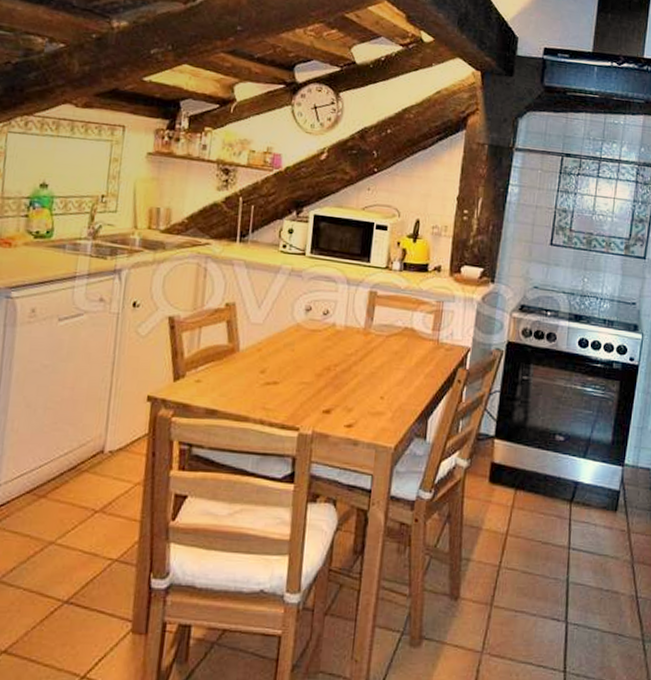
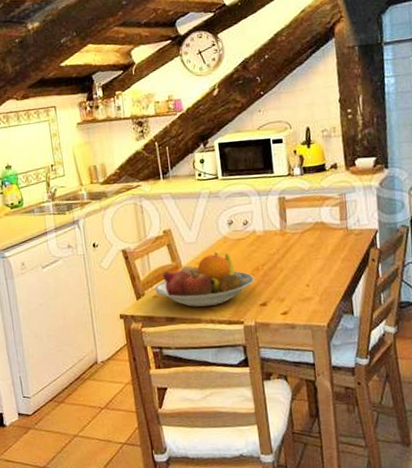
fruit bowl: none [198,340,323,404] -> present [154,252,255,307]

